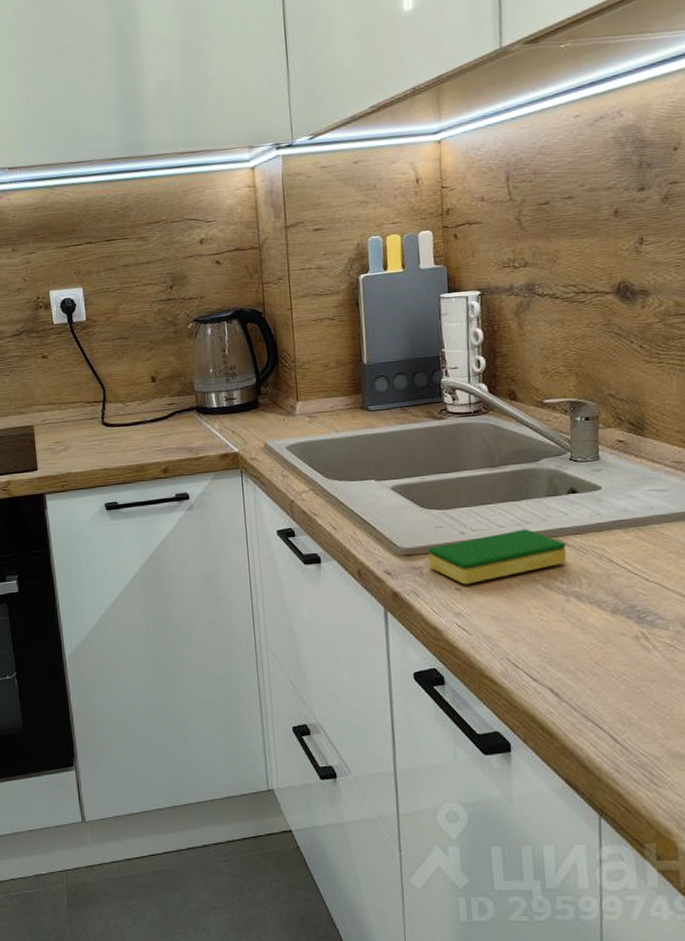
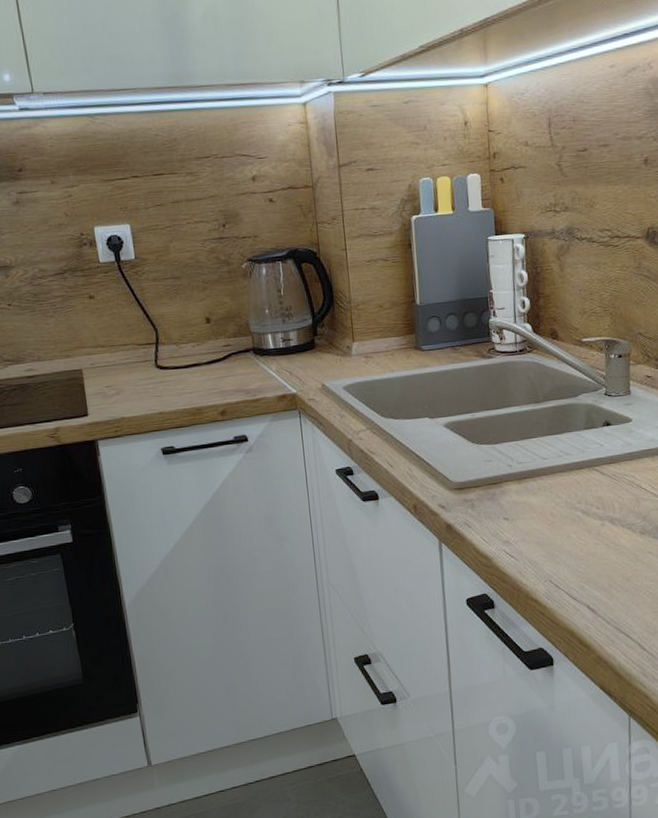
dish sponge: present [428,528,567,585] -> none [479,460,602,515]

